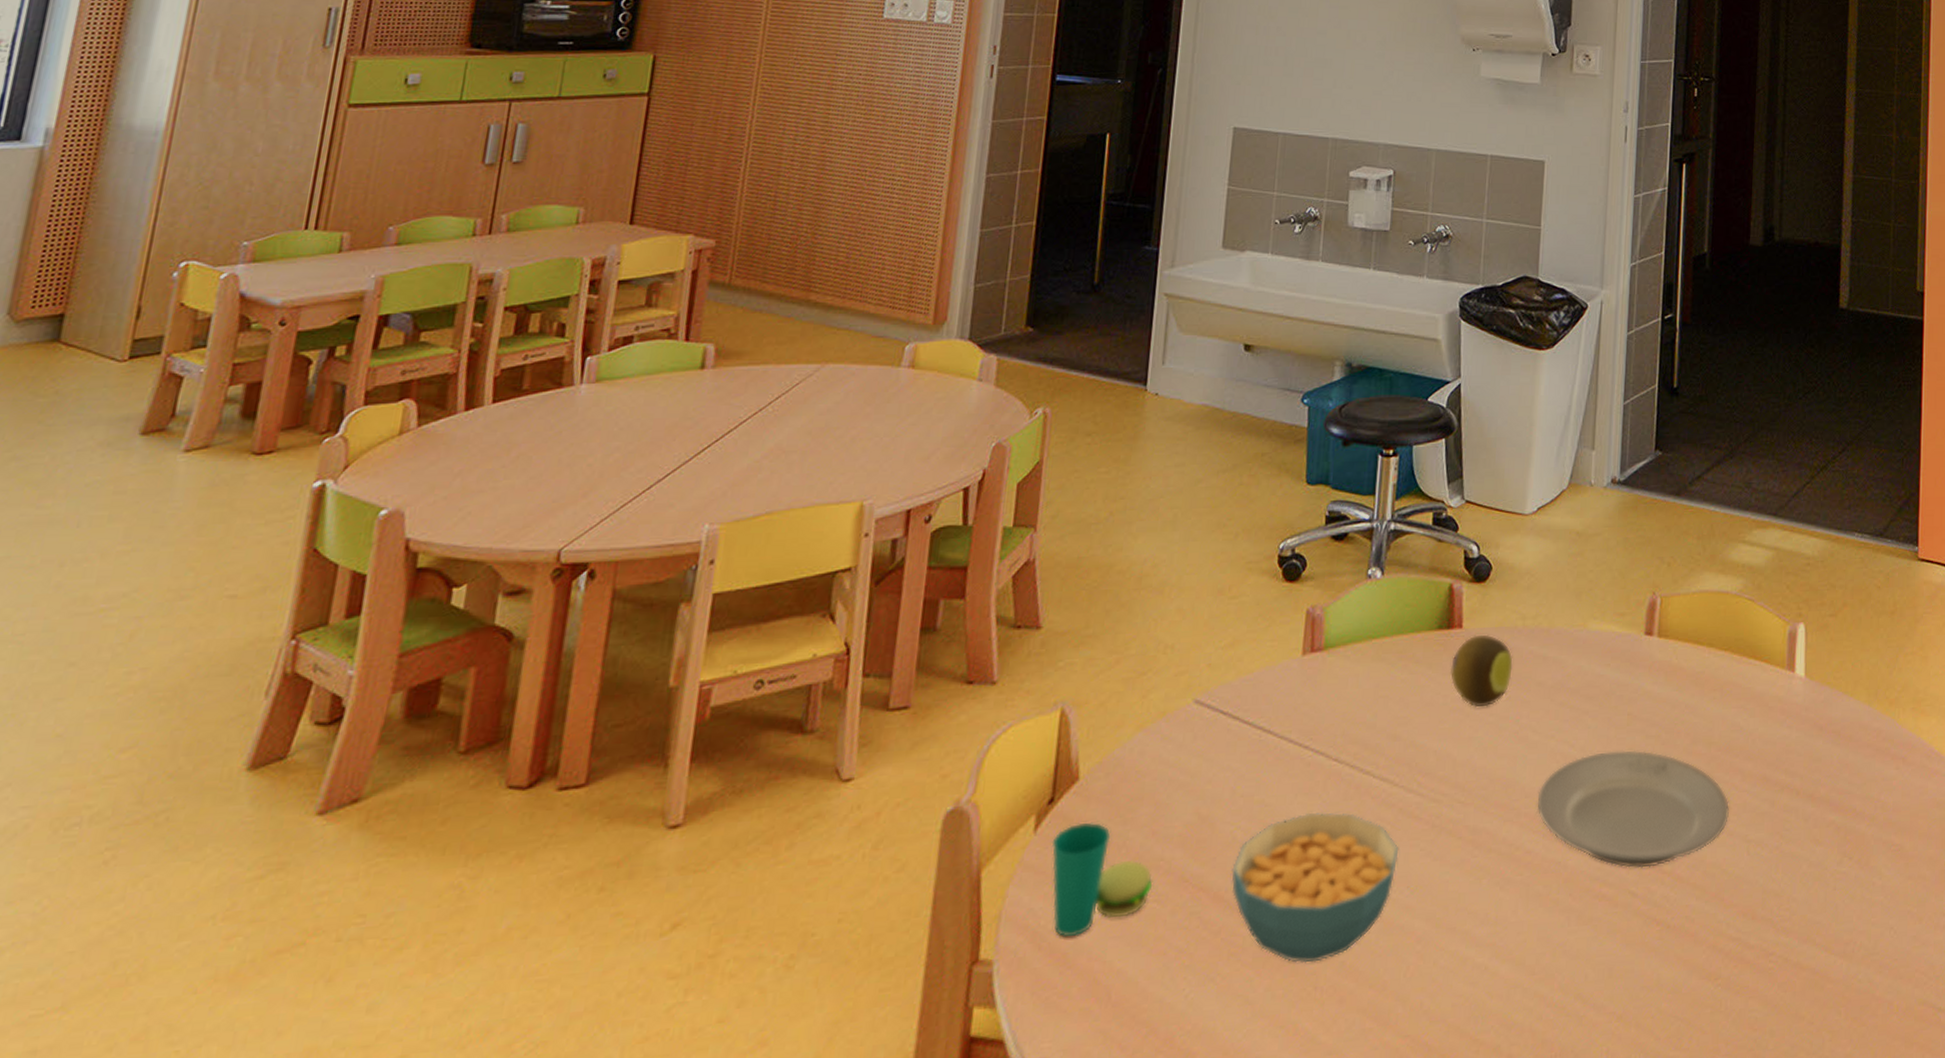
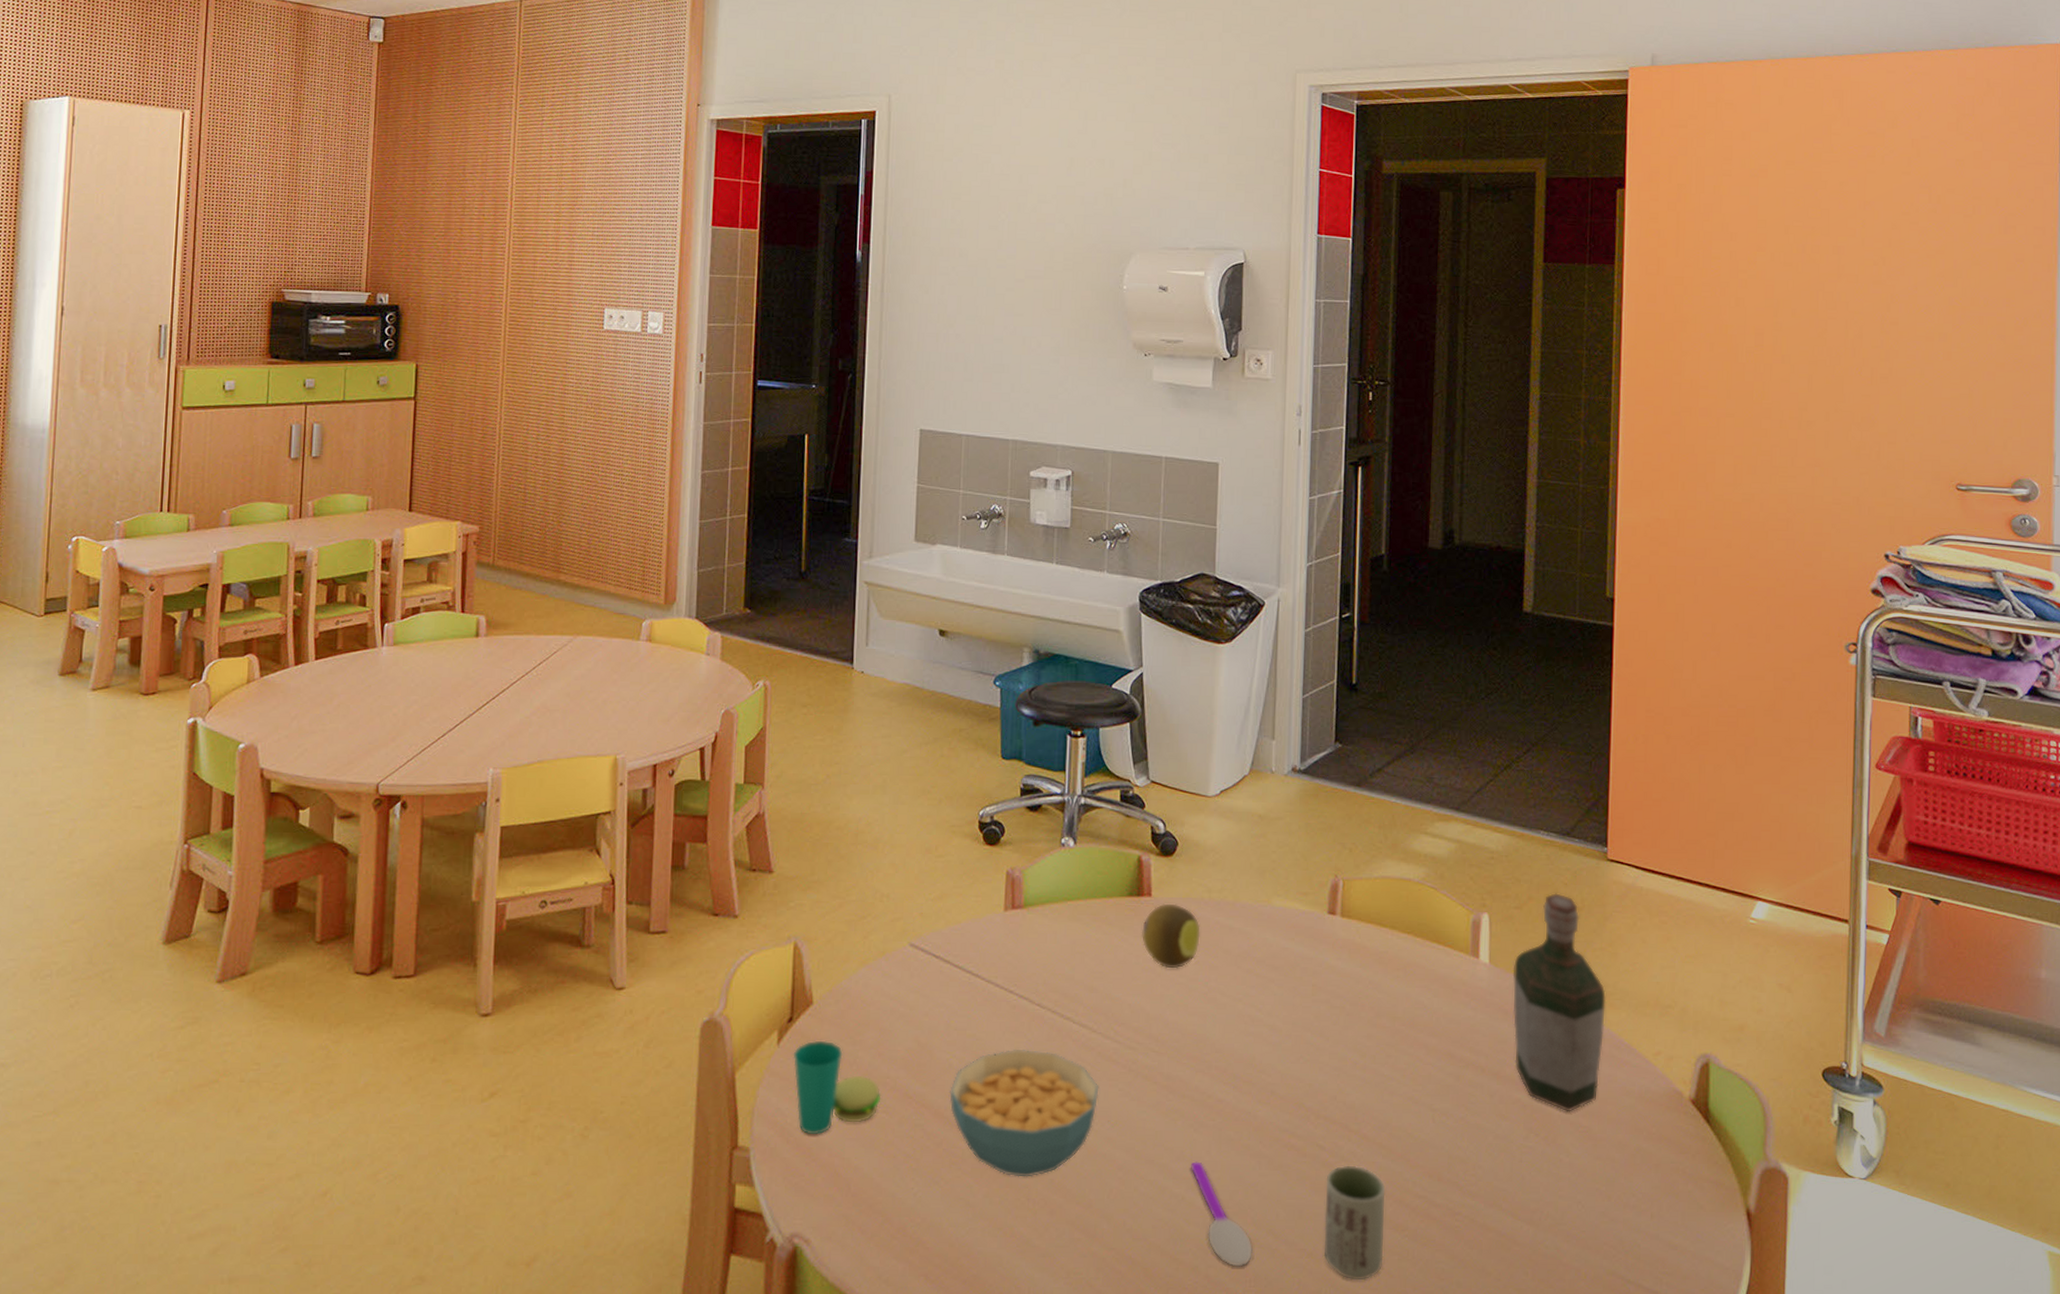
spoon: none [1495,924,1559,1041] -> present [1191,1161,1253,1267]
plate: present [1537,750,1730,868] -> none [1227,1018,1415,1125]
cup: none [1633,911,1699,1043] -> present [1323,1165,1386,1281]
bottle: none [1828,597,1917,831] -> present [1513,893,1606,1112]

